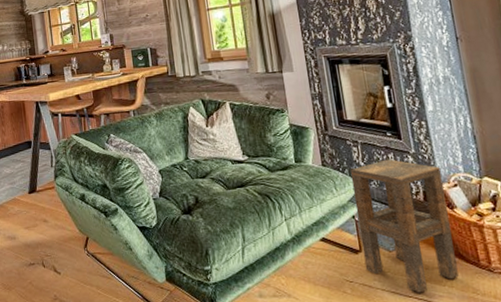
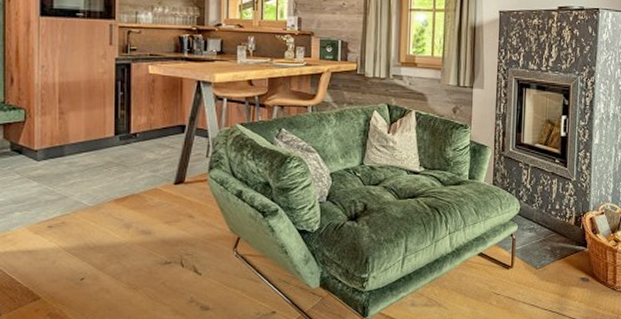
side table: present [350,159,459,293] -> none [513,184,594,307]

